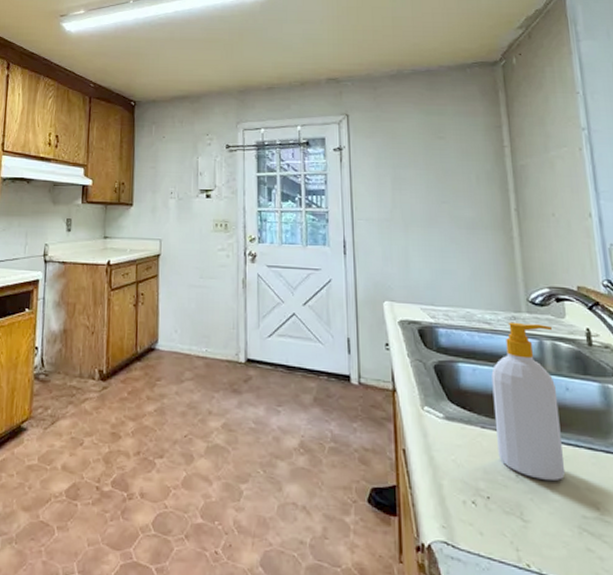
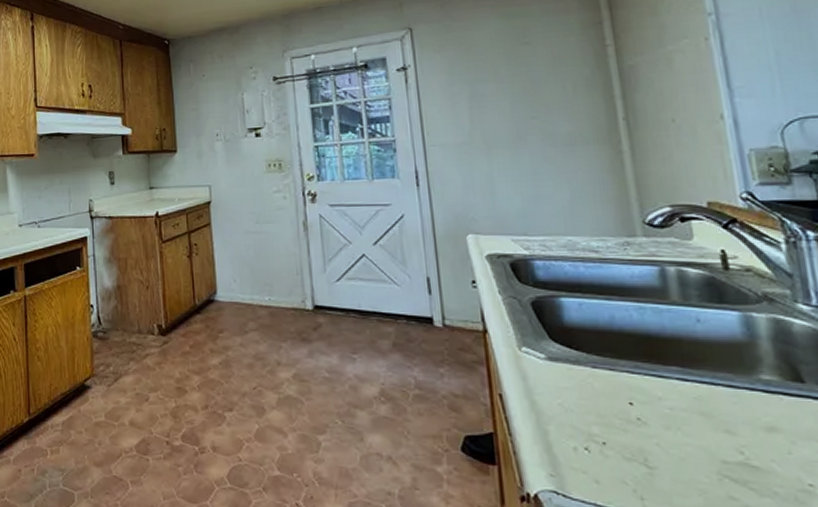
soap bottle: present [491,322,566,480] -> none [601,248,700,423]

